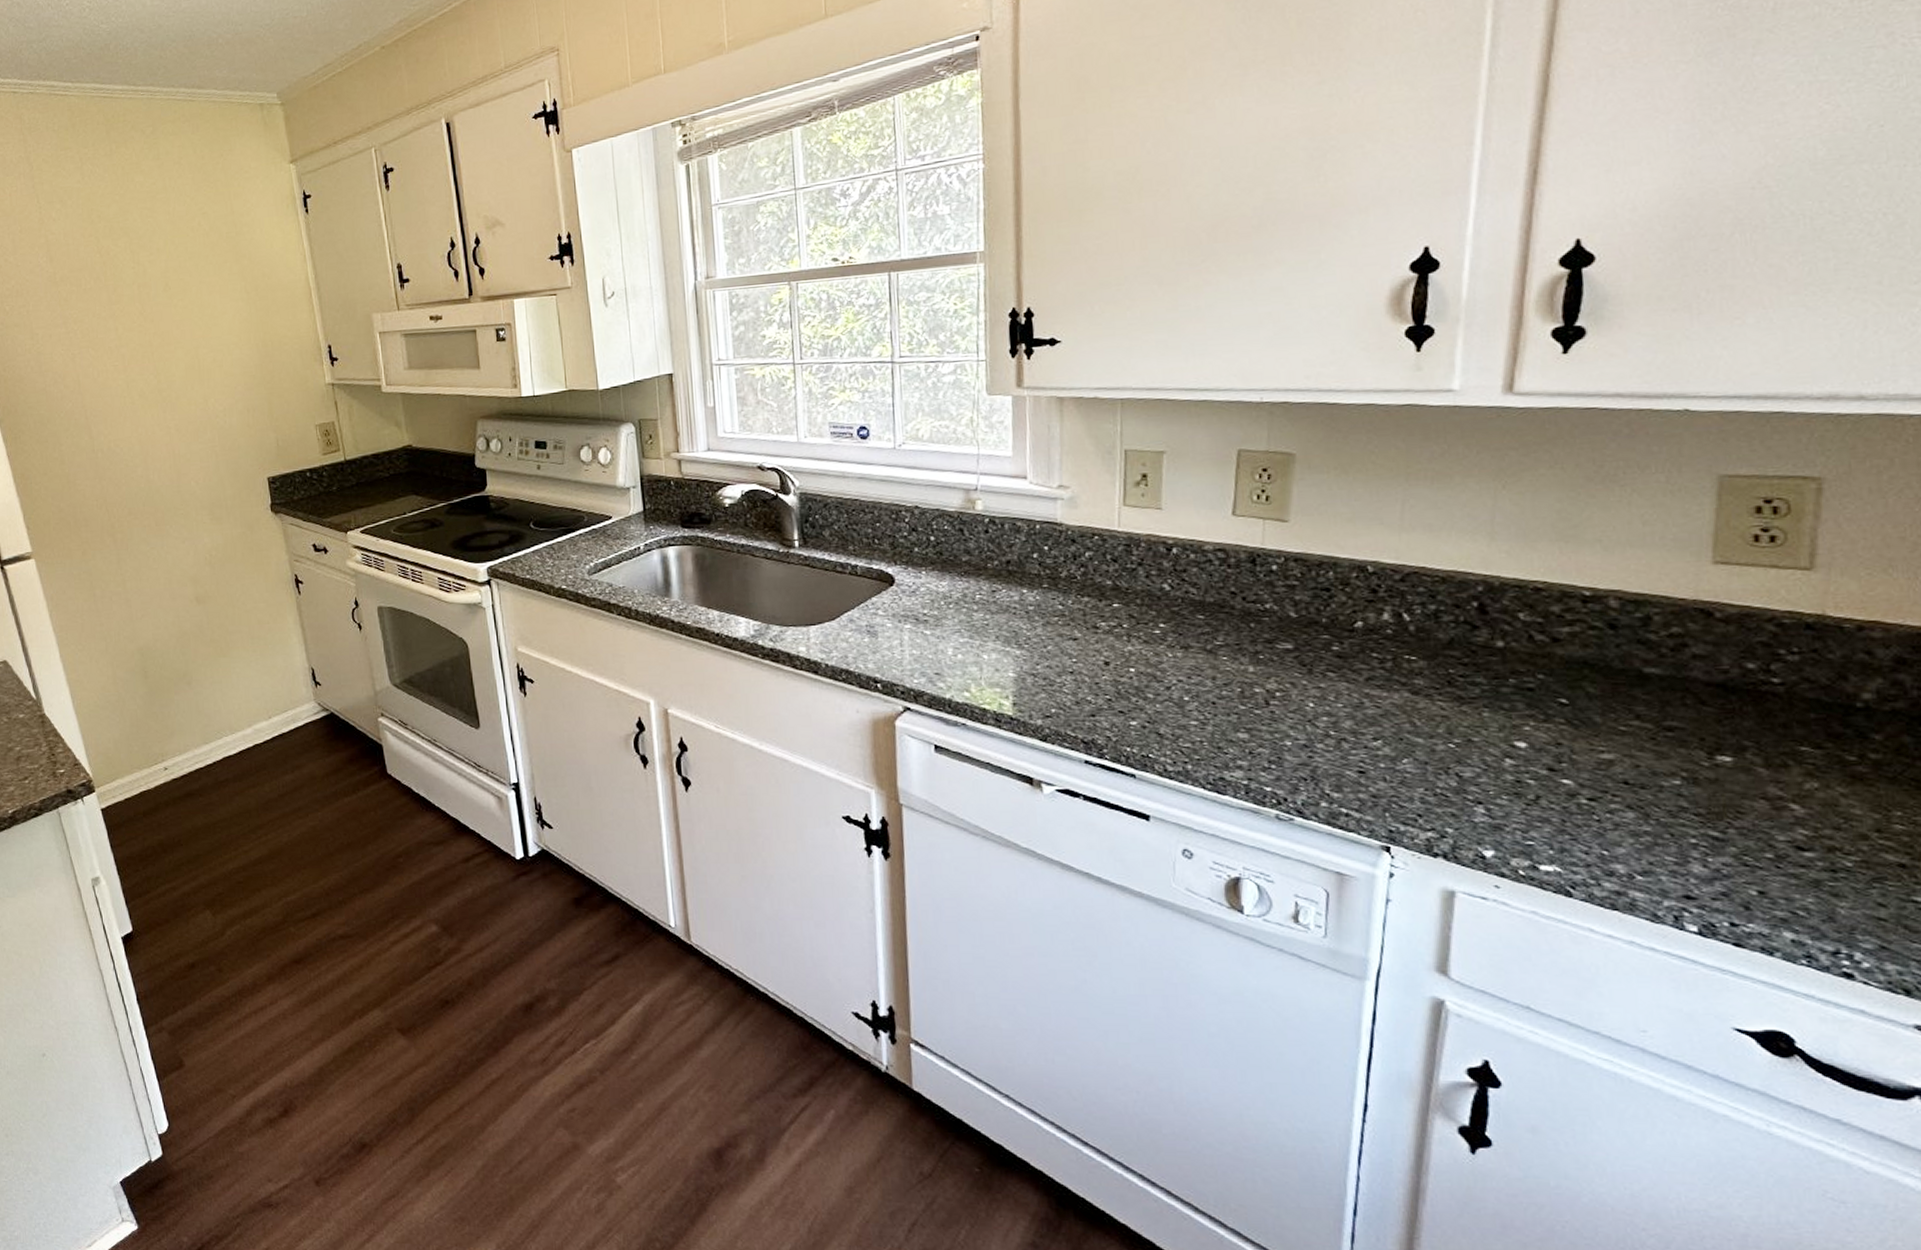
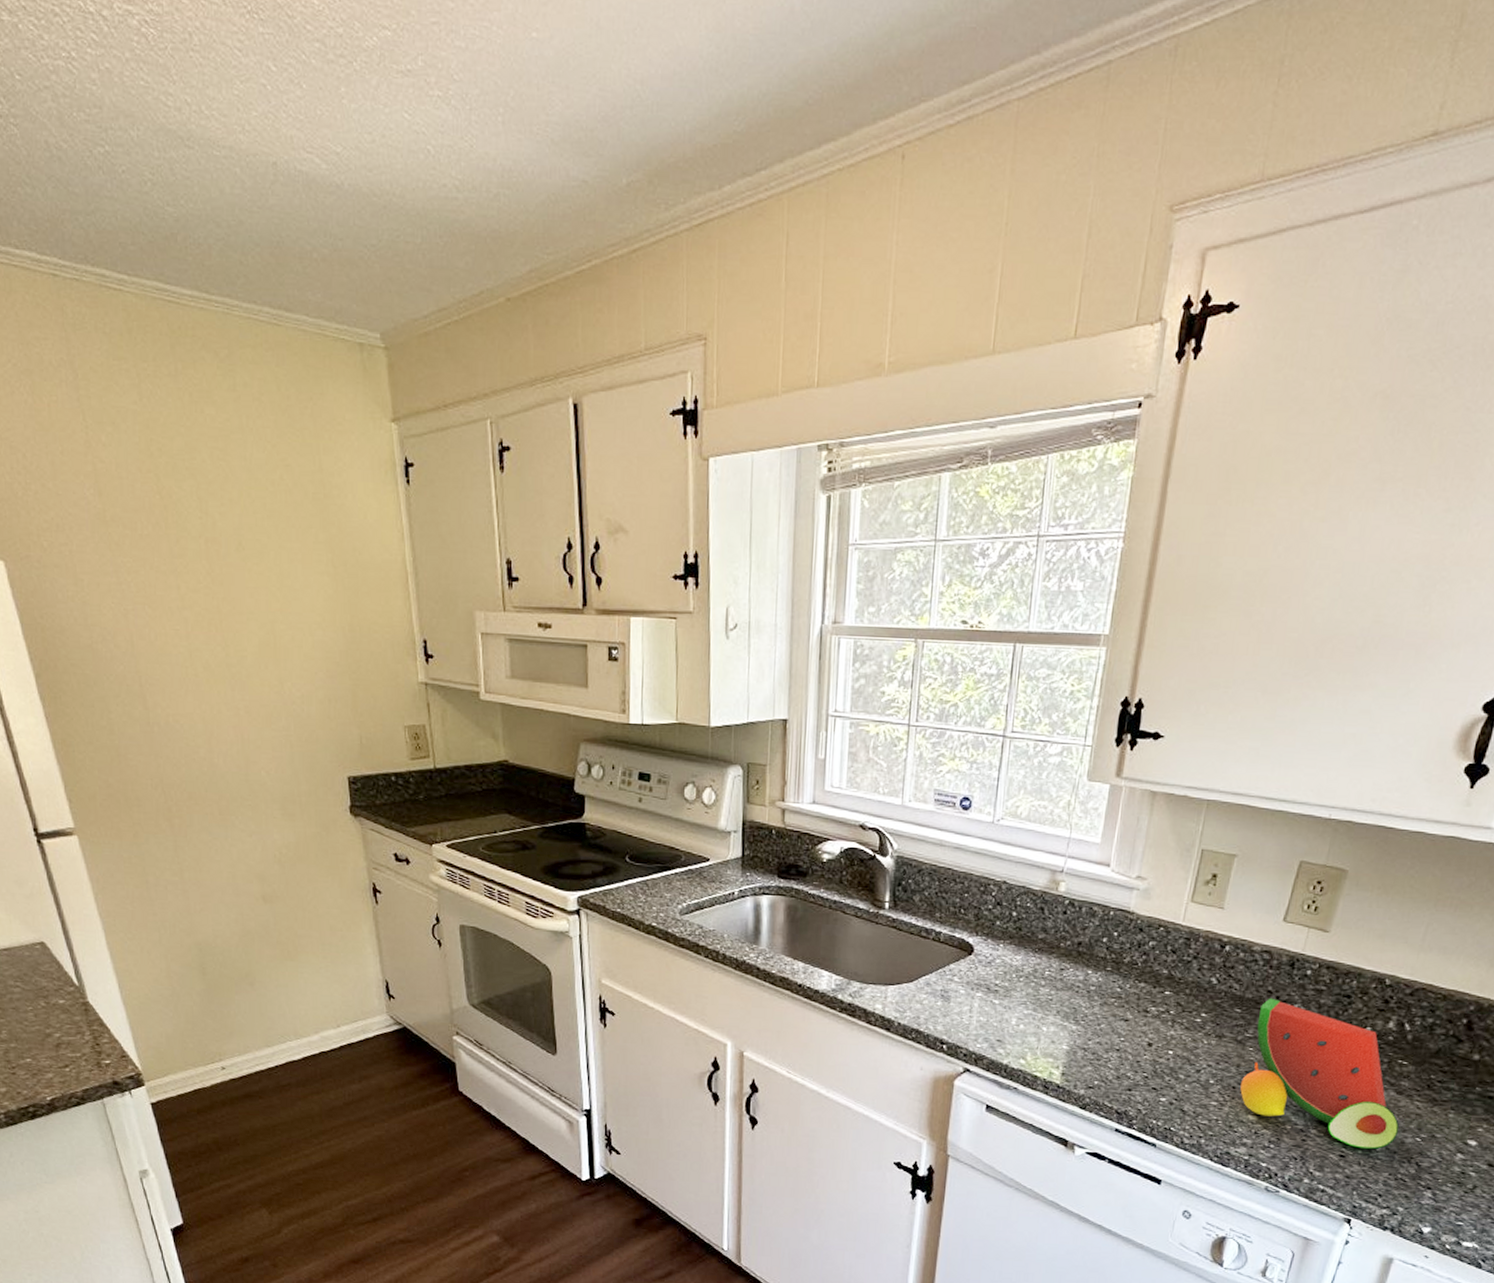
watermelon: none [1221,599,1425,761] -> present [1240,998,1400,1149]

